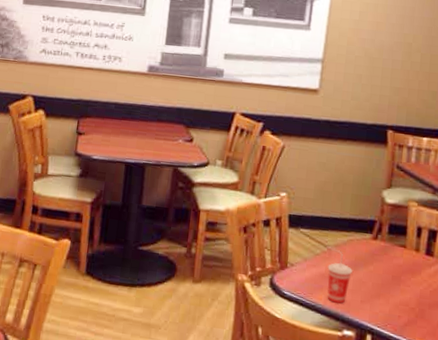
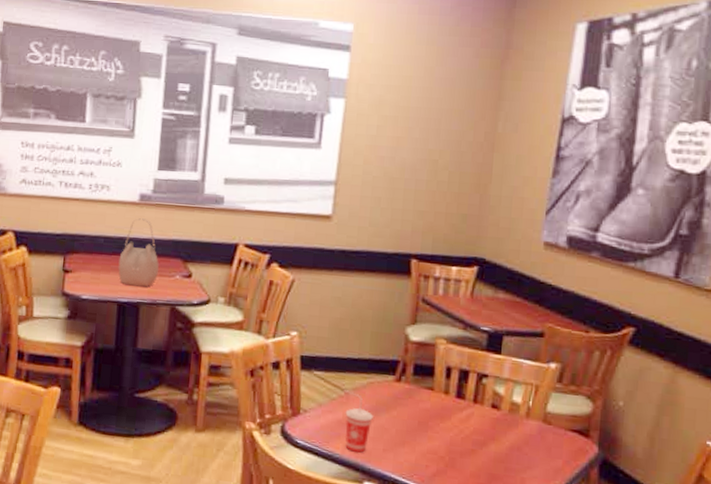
handbag: none [126,87,164,150] -> present [118,218,159,287]

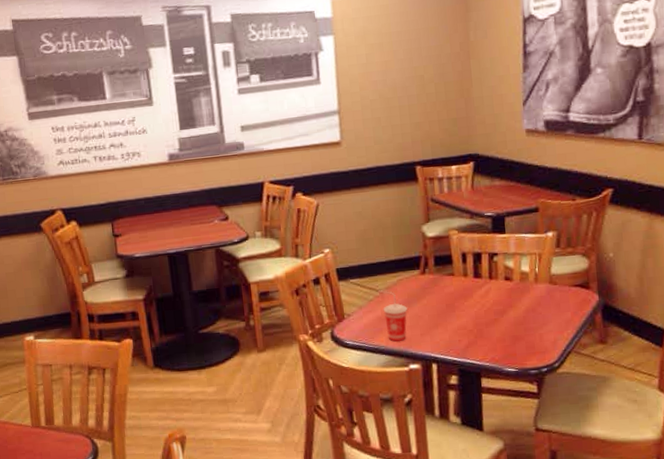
handbag: present [118,218,159,287] -> none [161,175,199,237]

